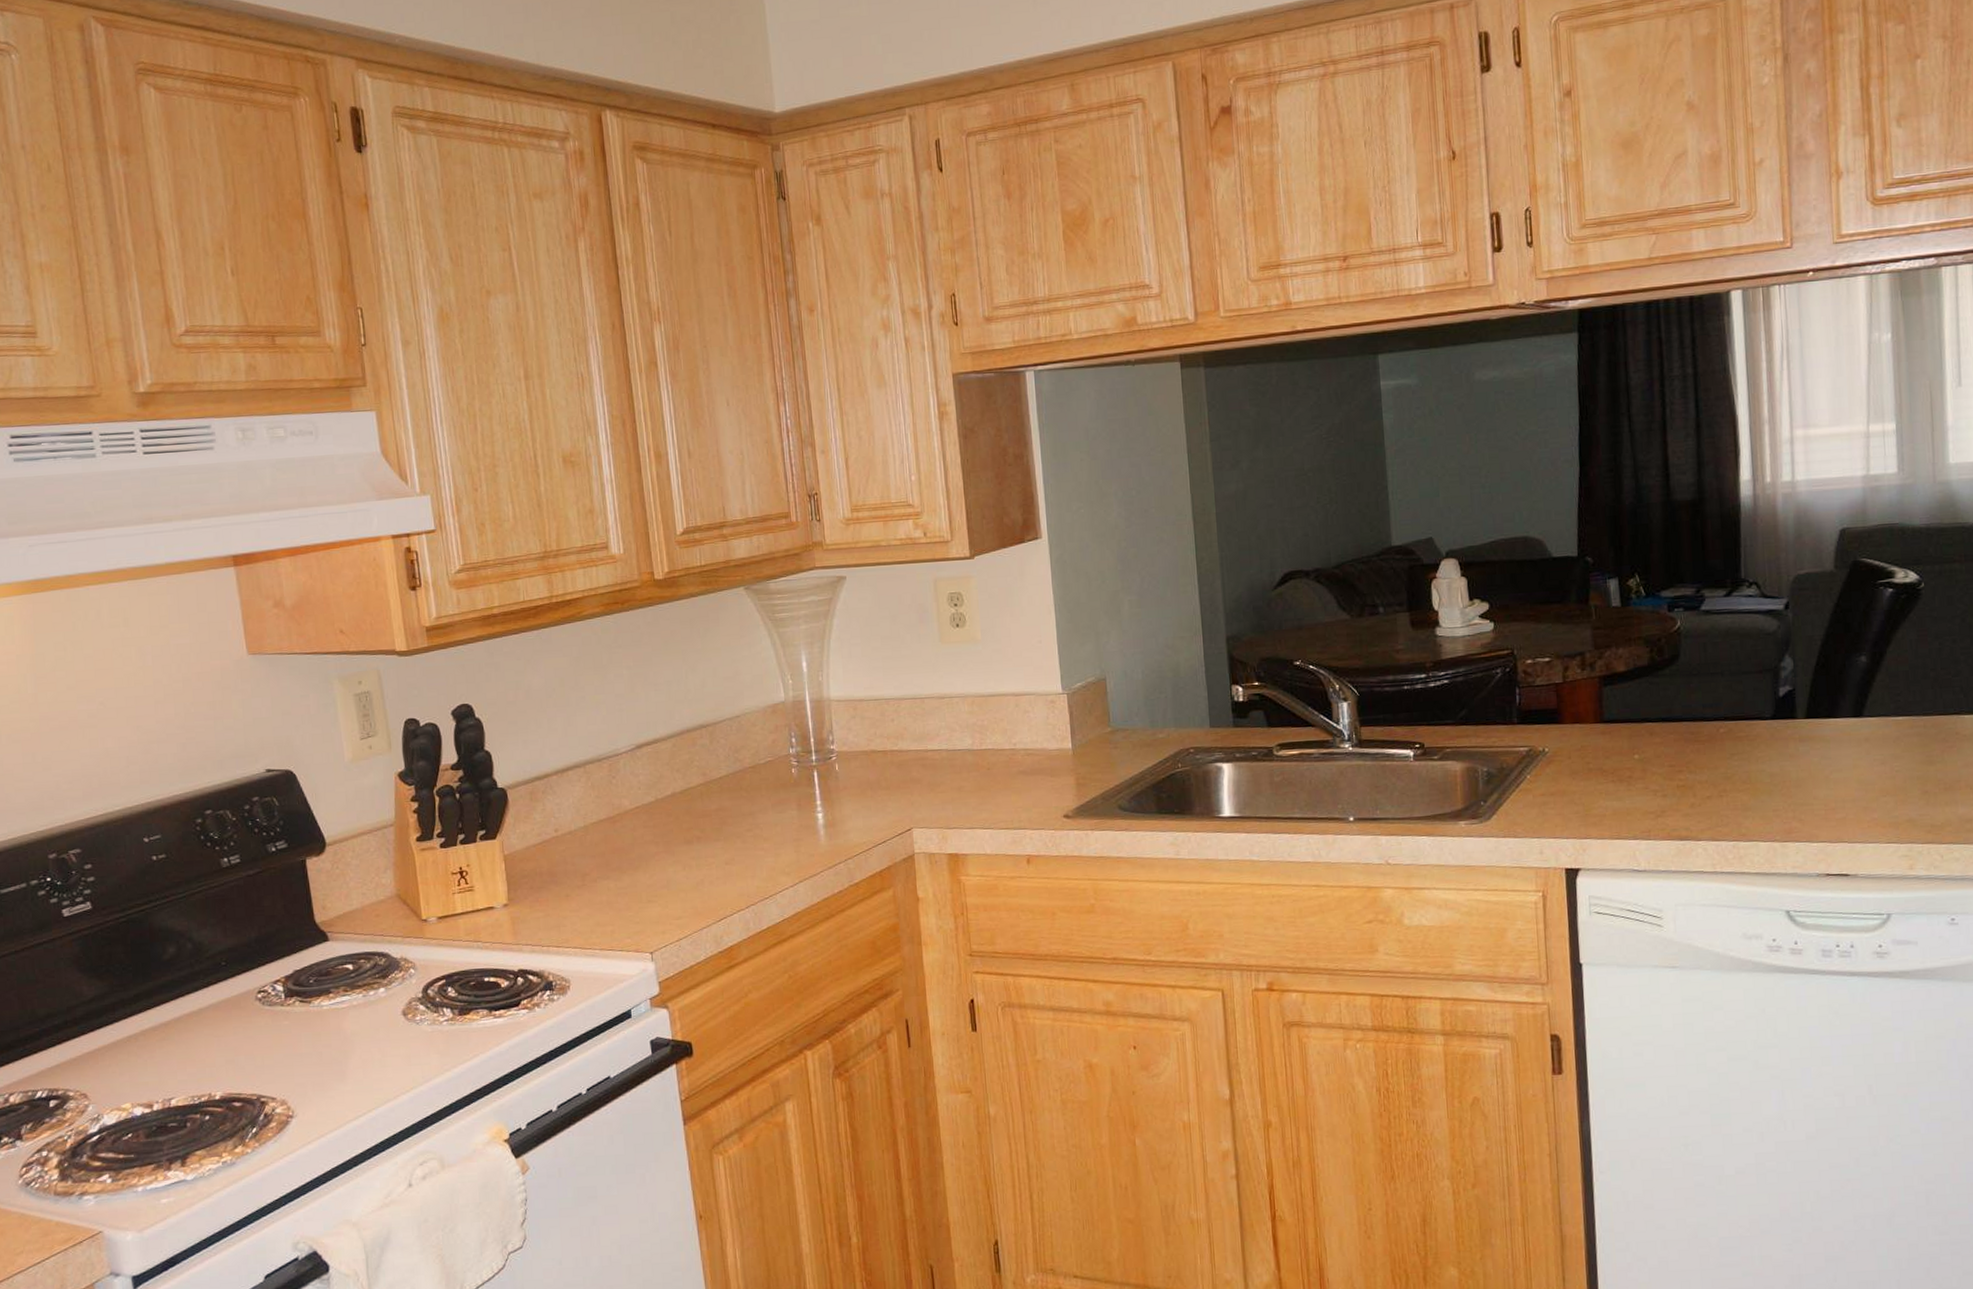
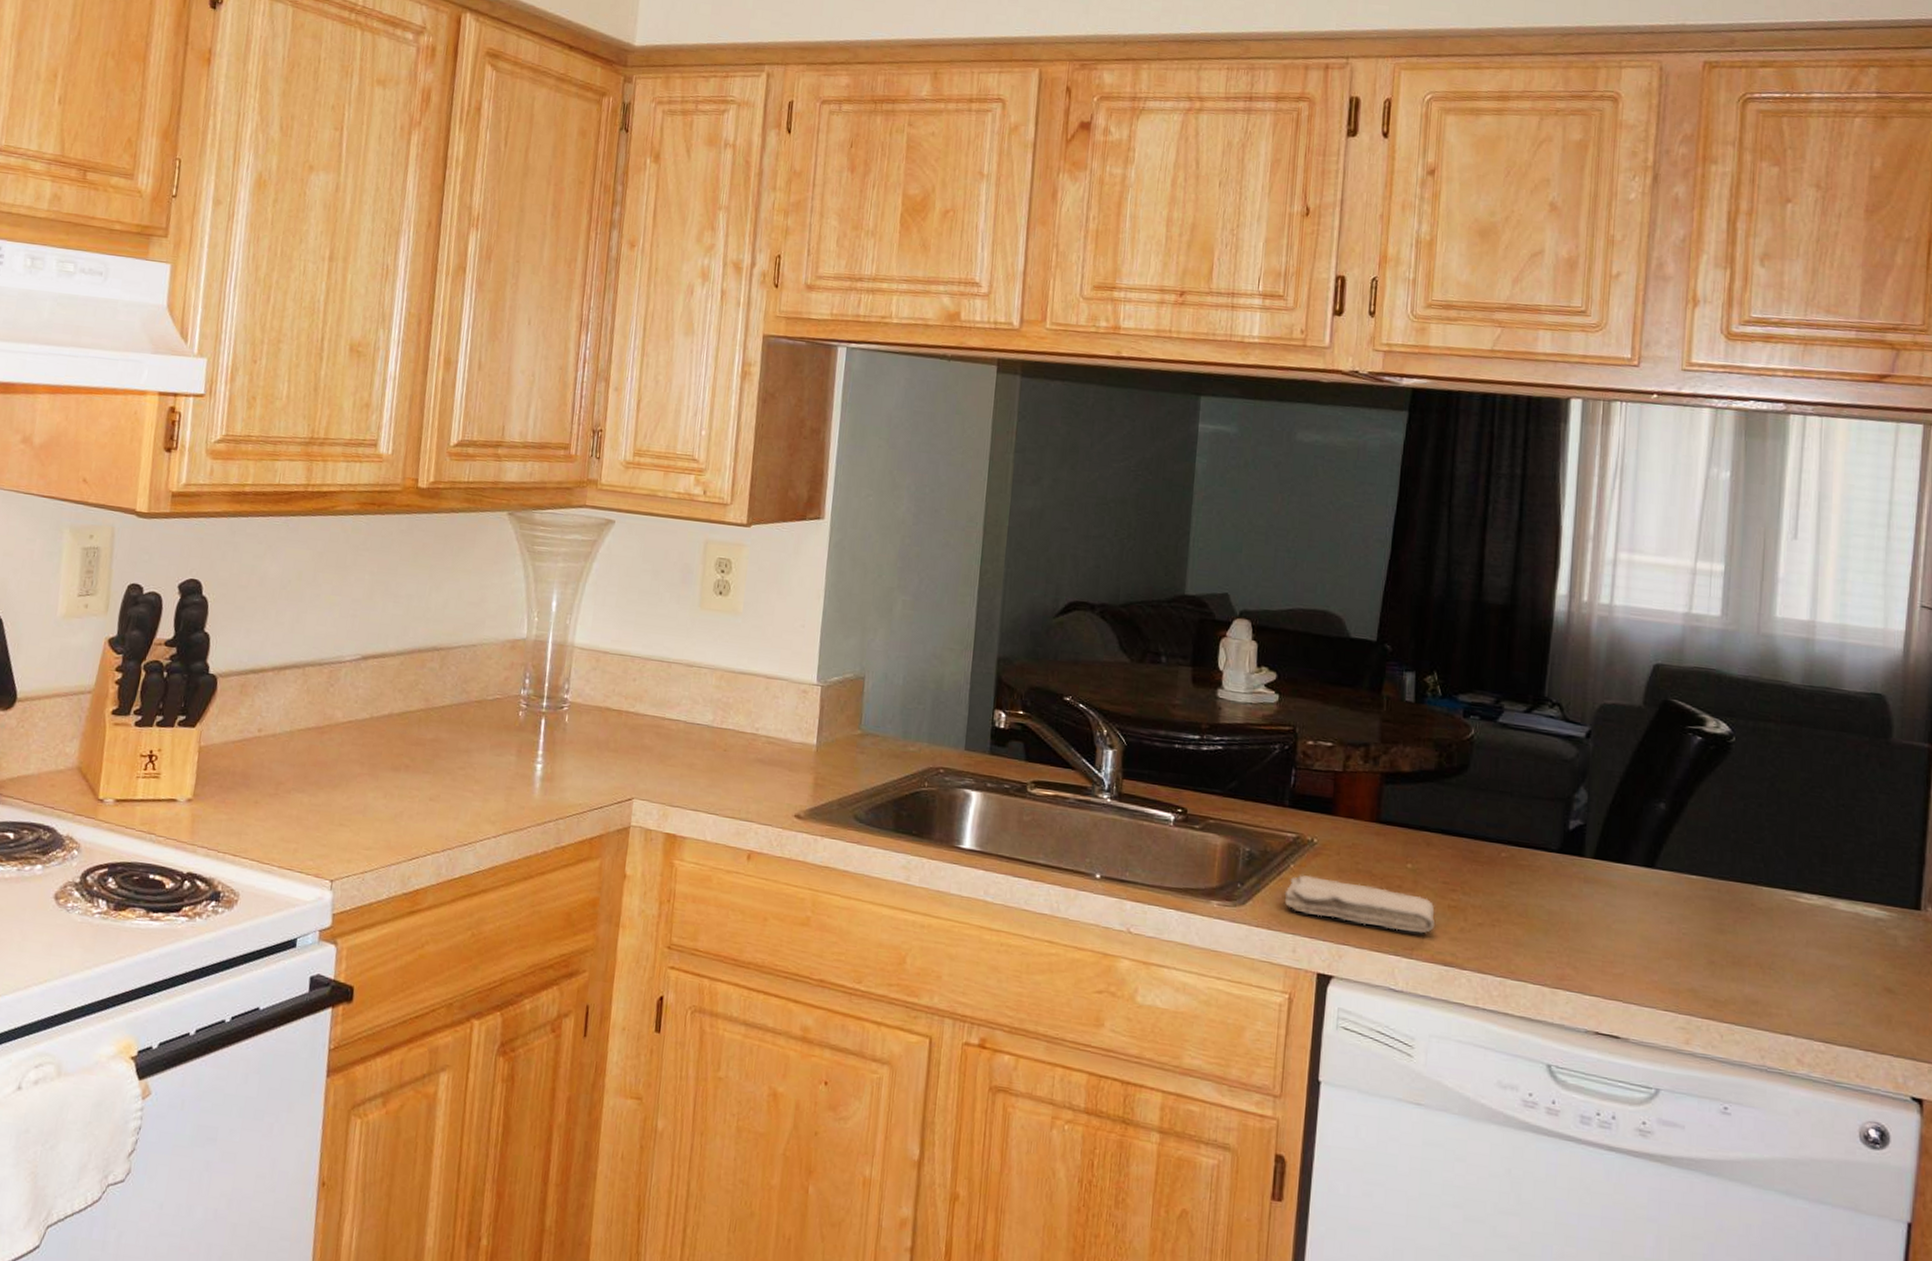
washcloth: none [1525,781,1668,818] -> present [1284,875,1436,934]

